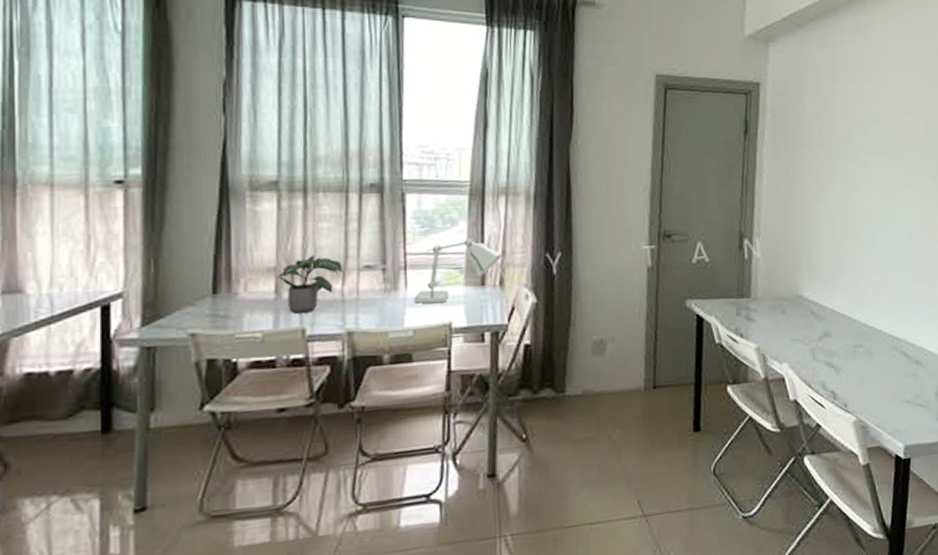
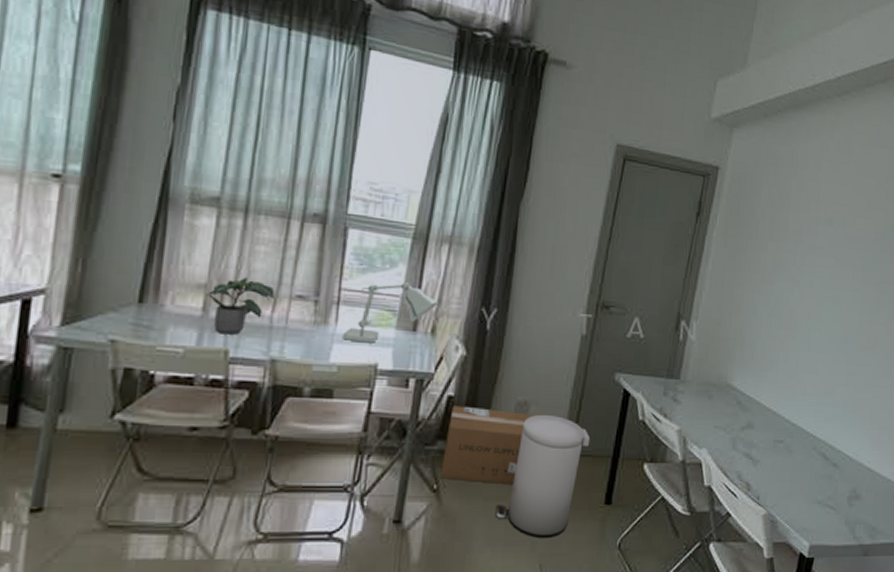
box: none [527,351,614,428] -> present [441,405,536,485]
pedal bin: none [586,349,671,474] -> present [495,414,591,538]

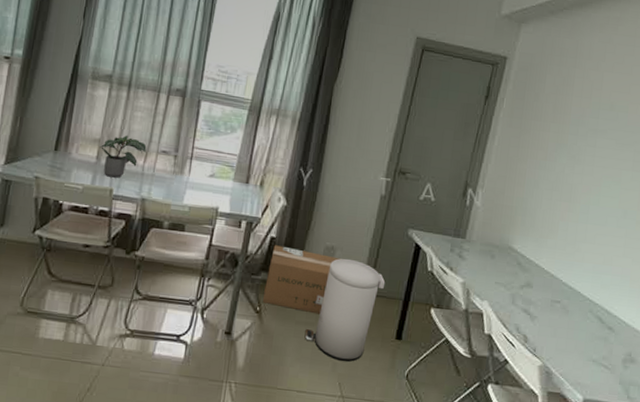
desk lamp: present [343,281,439,343] -> none [194,144,267,191]

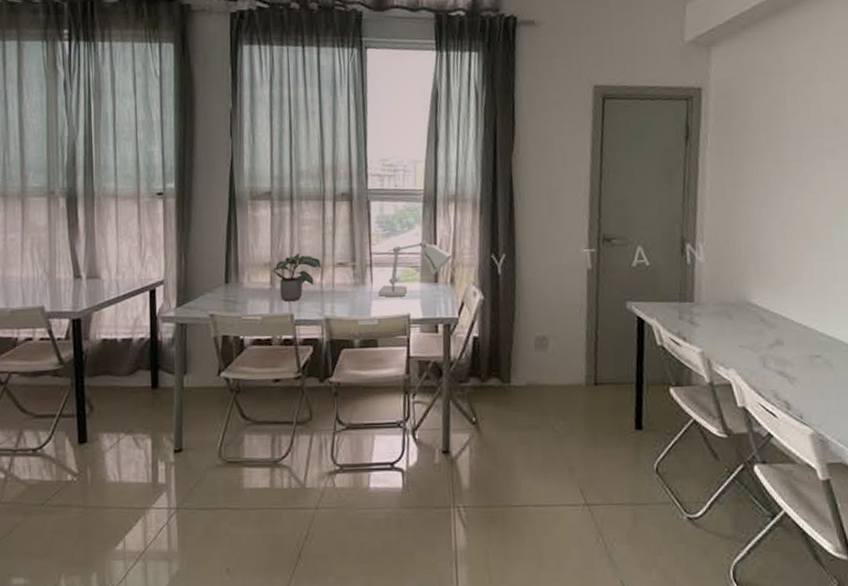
desk lamp: none [194,144,267,191] -> present [378,240,453,297]
box: present [263,245,341,315] -> none [476,345,556,415]
pedal bin: present [304,258,386,362] -> none [531,346,612,464]

